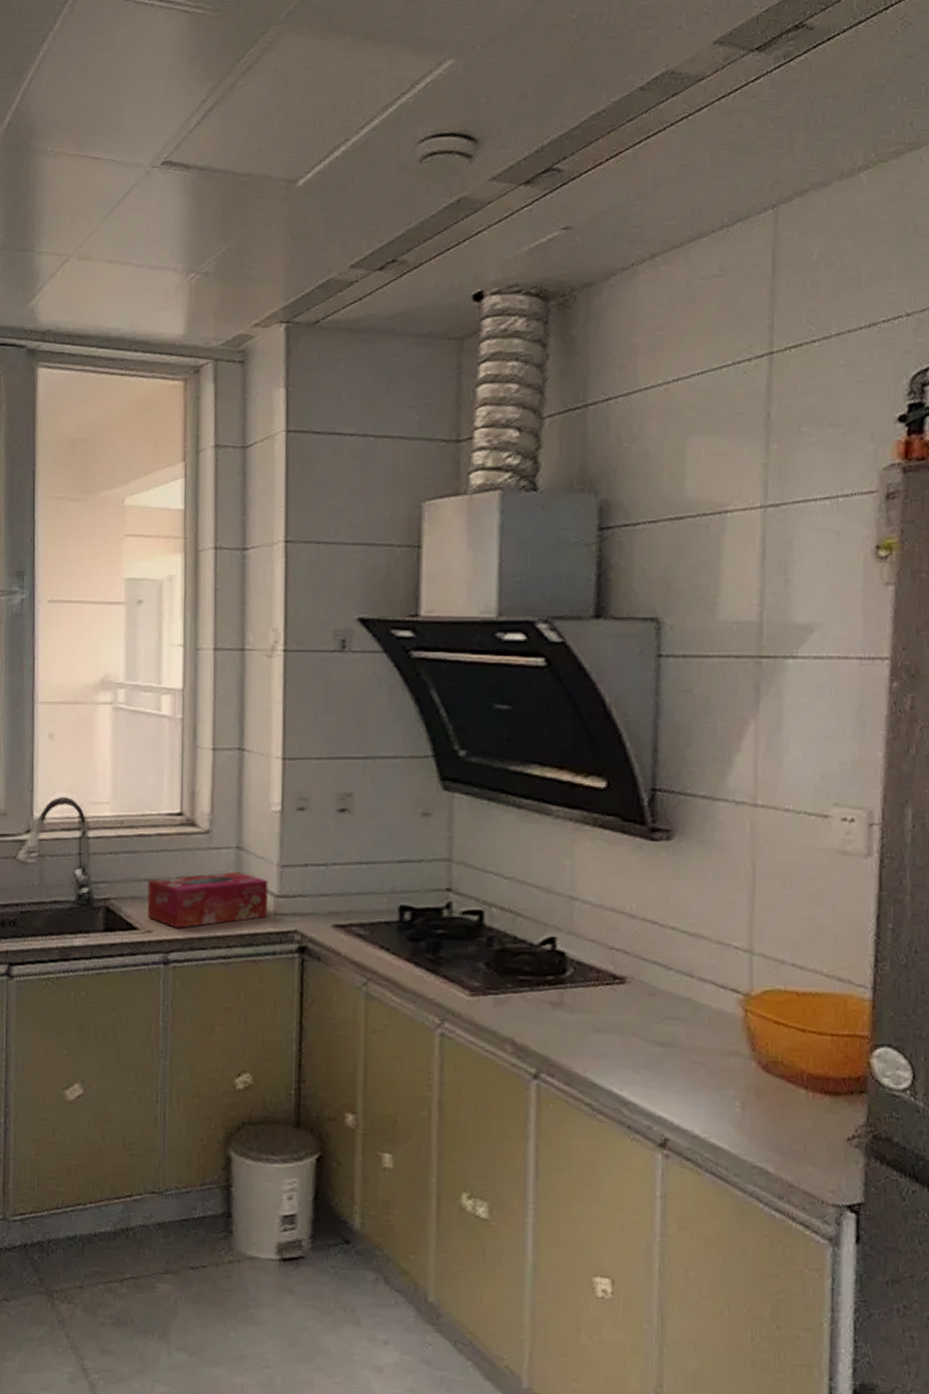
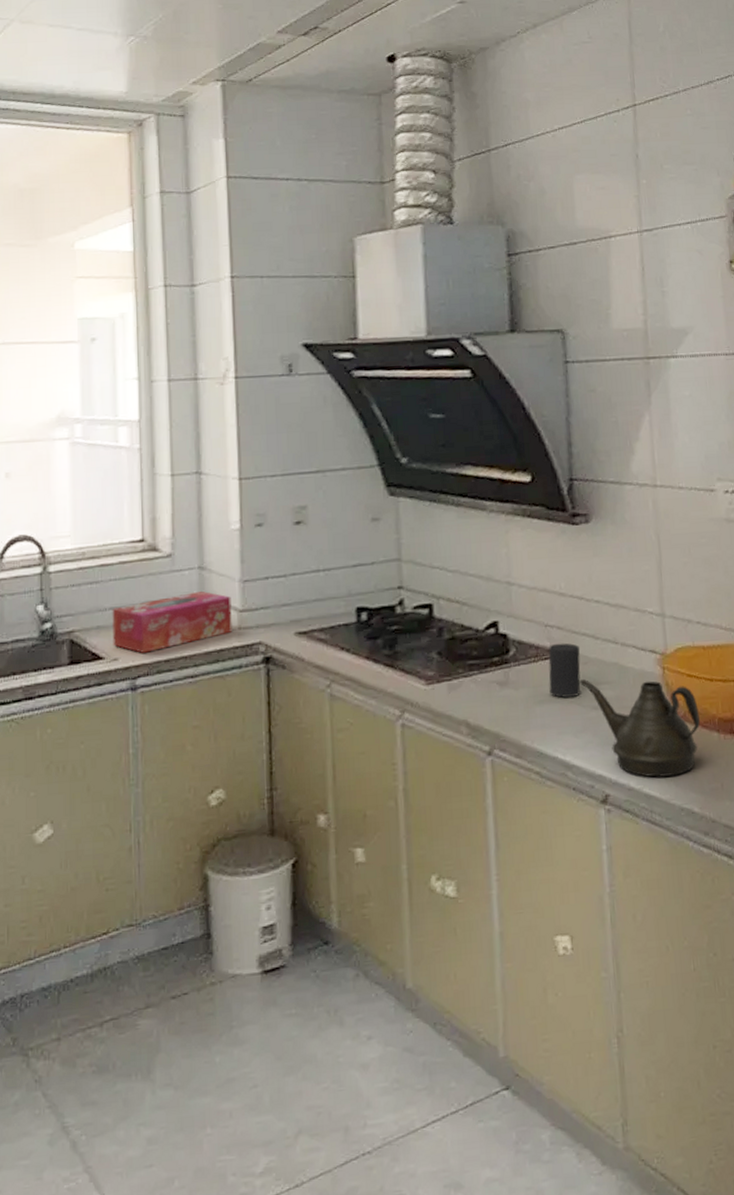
cup: none [609,969,647,1029] -> present [548,643,581,698]
teapot: none [645,1012,785,1130] -> present [579,679,700,778]

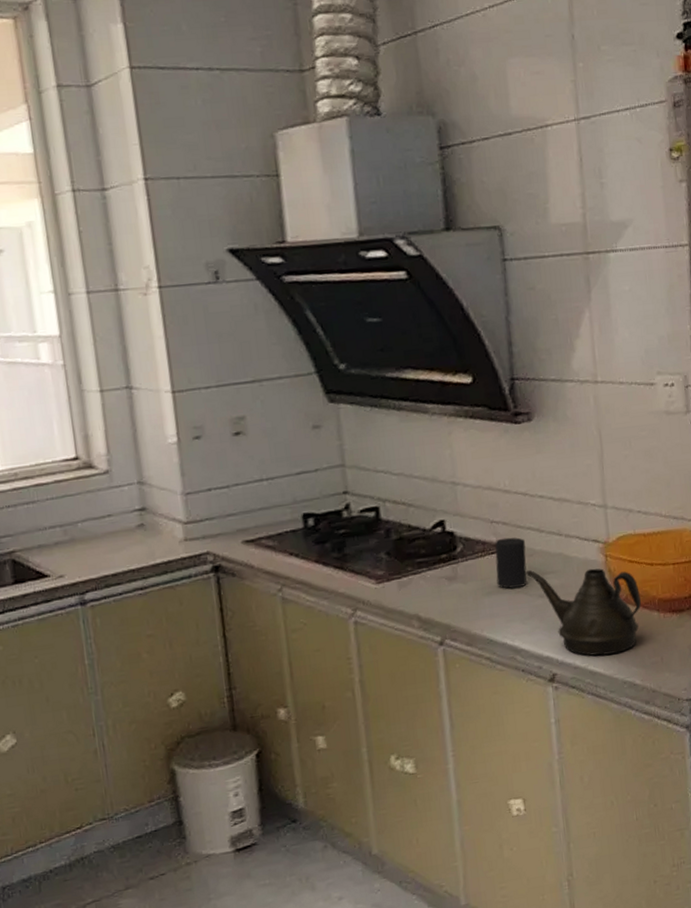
tissue box: present [112,591,232,653] -> none [52,505,179,569]

